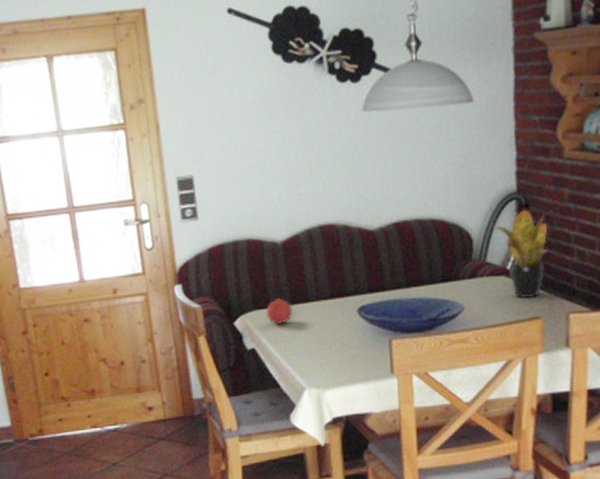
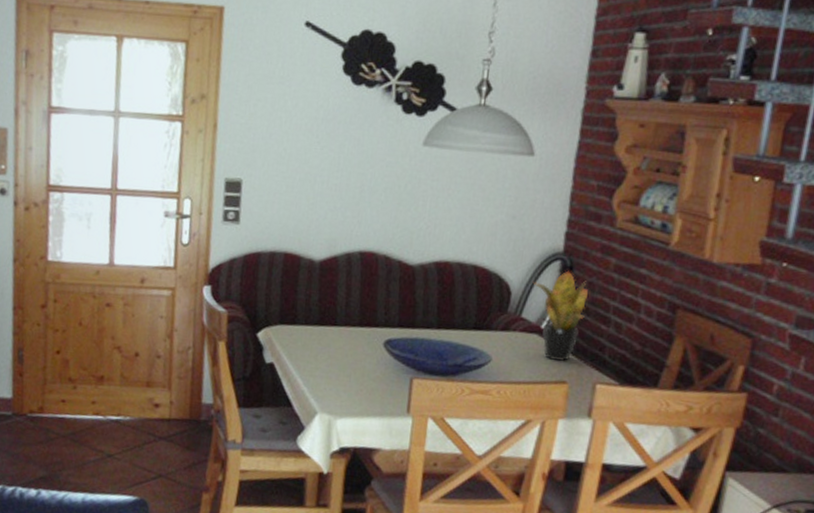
fruit: present [266,298,293,324] -> none [291,316,319,343]

